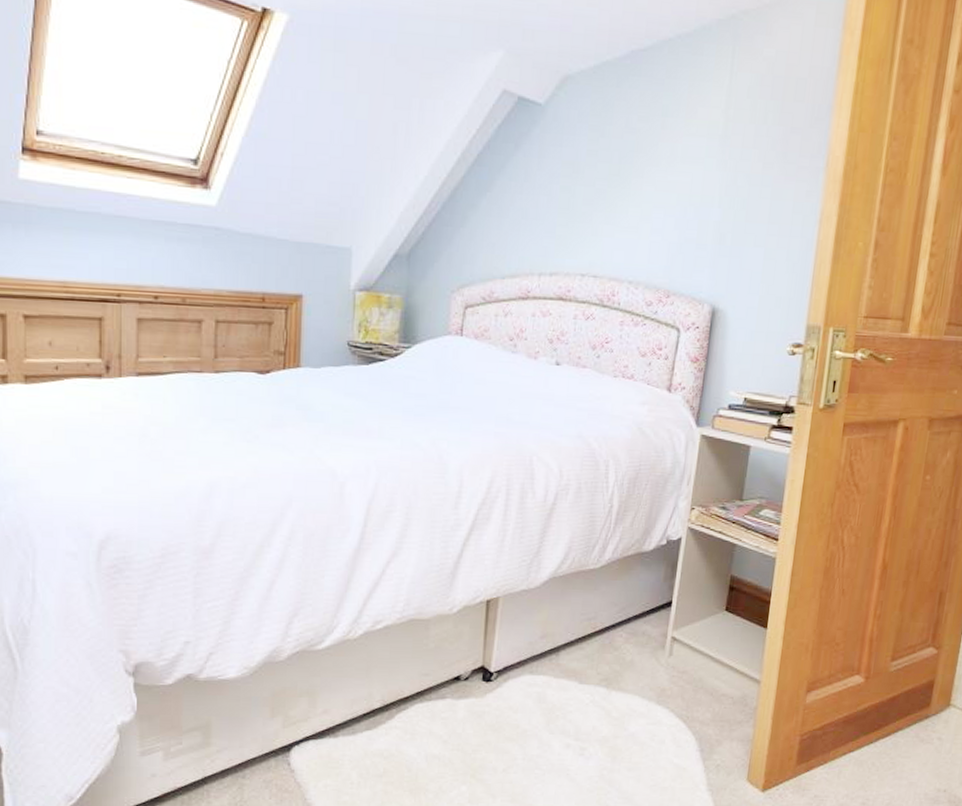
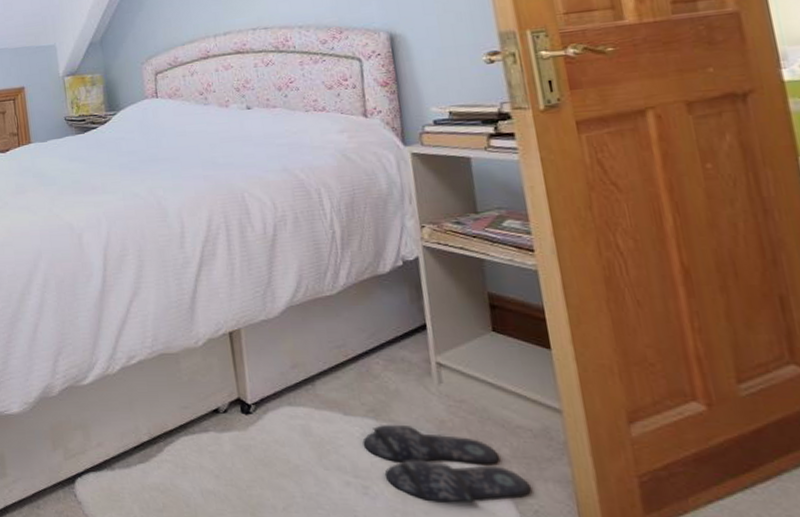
slippers: none [590,692,719,761] -> present [362,424,531,503]

